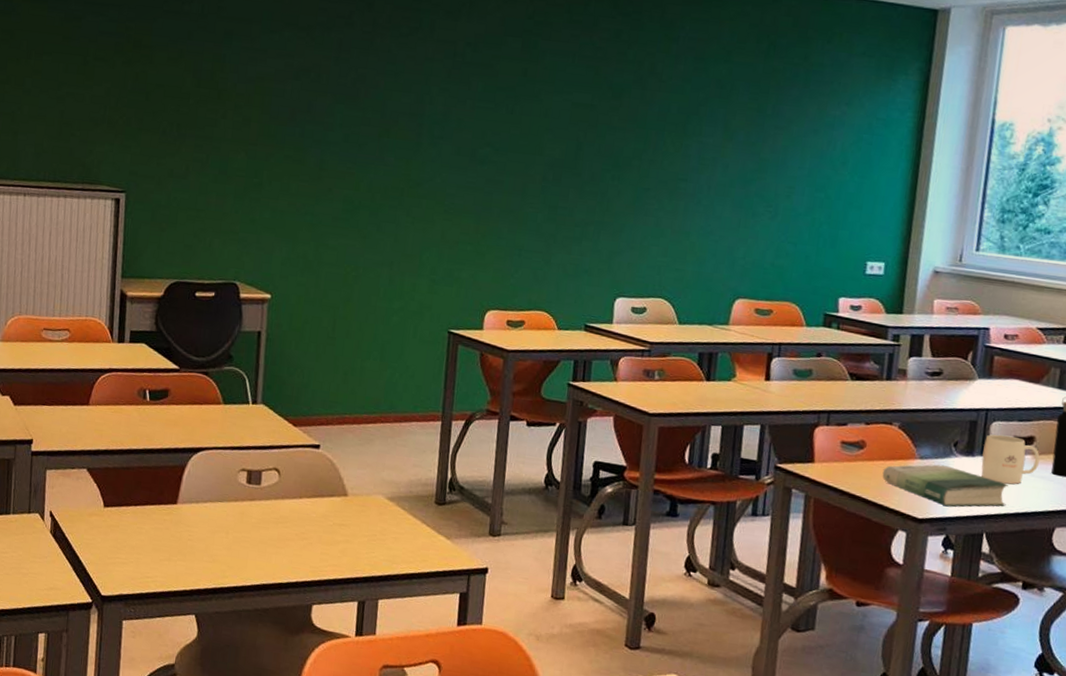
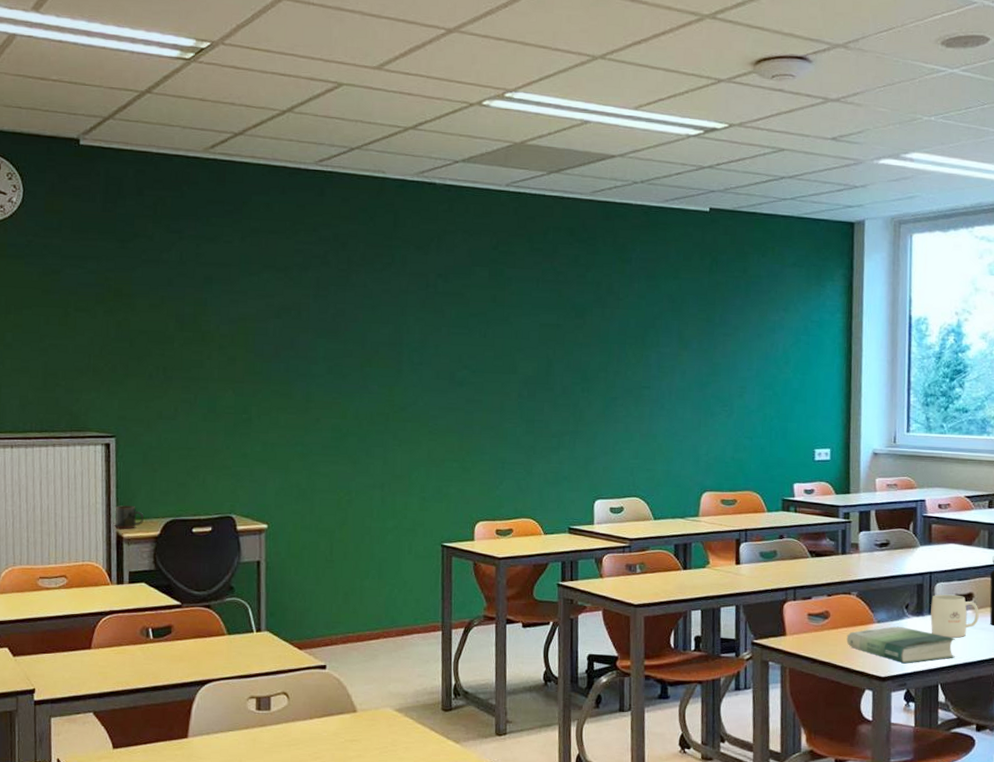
mug: none [119,263,149,288] -> present [114,505,144,529]

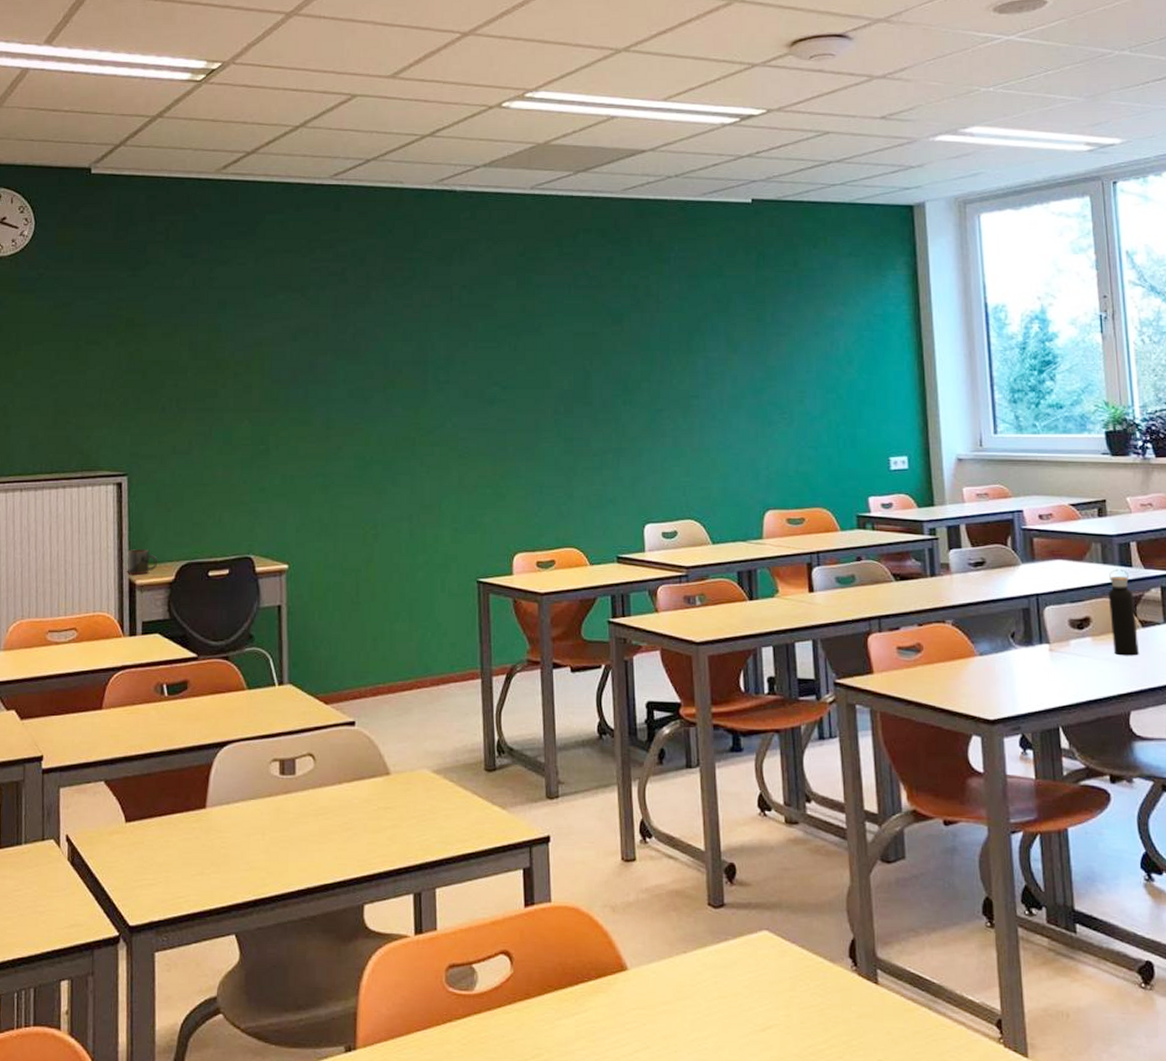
book: present [846,626,955,664] -> none [944,659,1076,703]
mug: present [930,594,979,638] -> none [1041,619,1100,671]

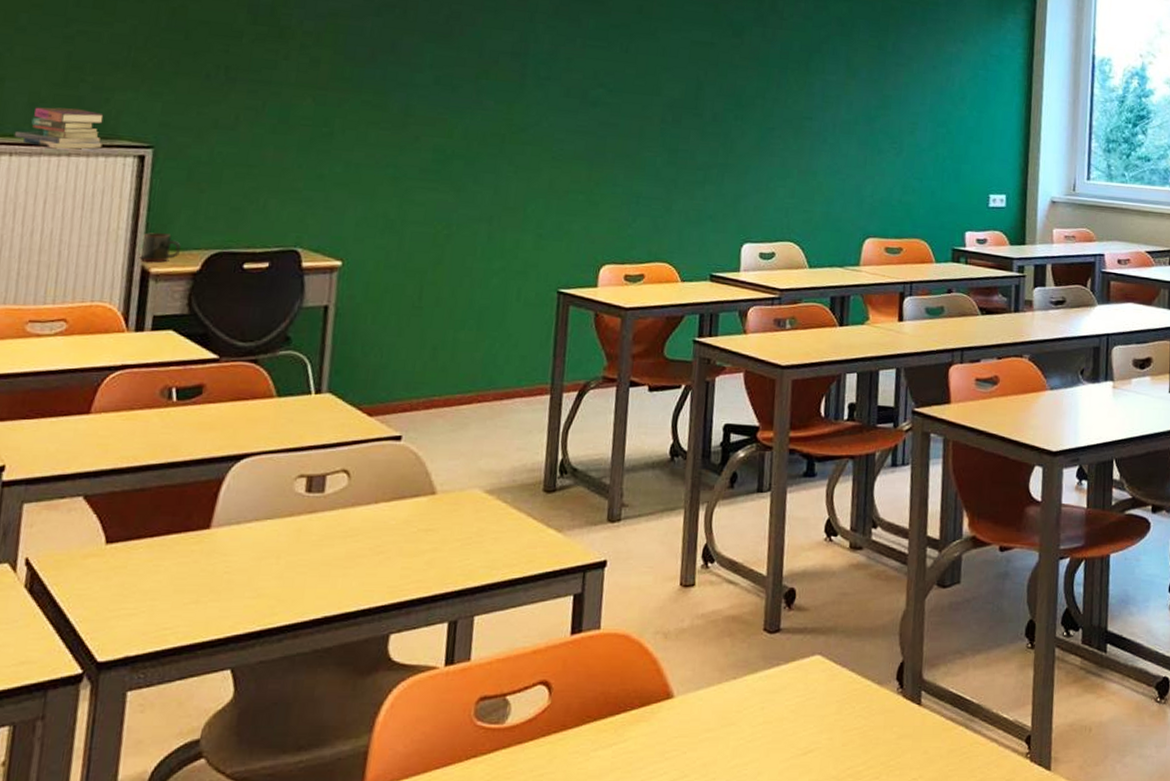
books: none [22,446,88,483] -> present [14,107,104,150]

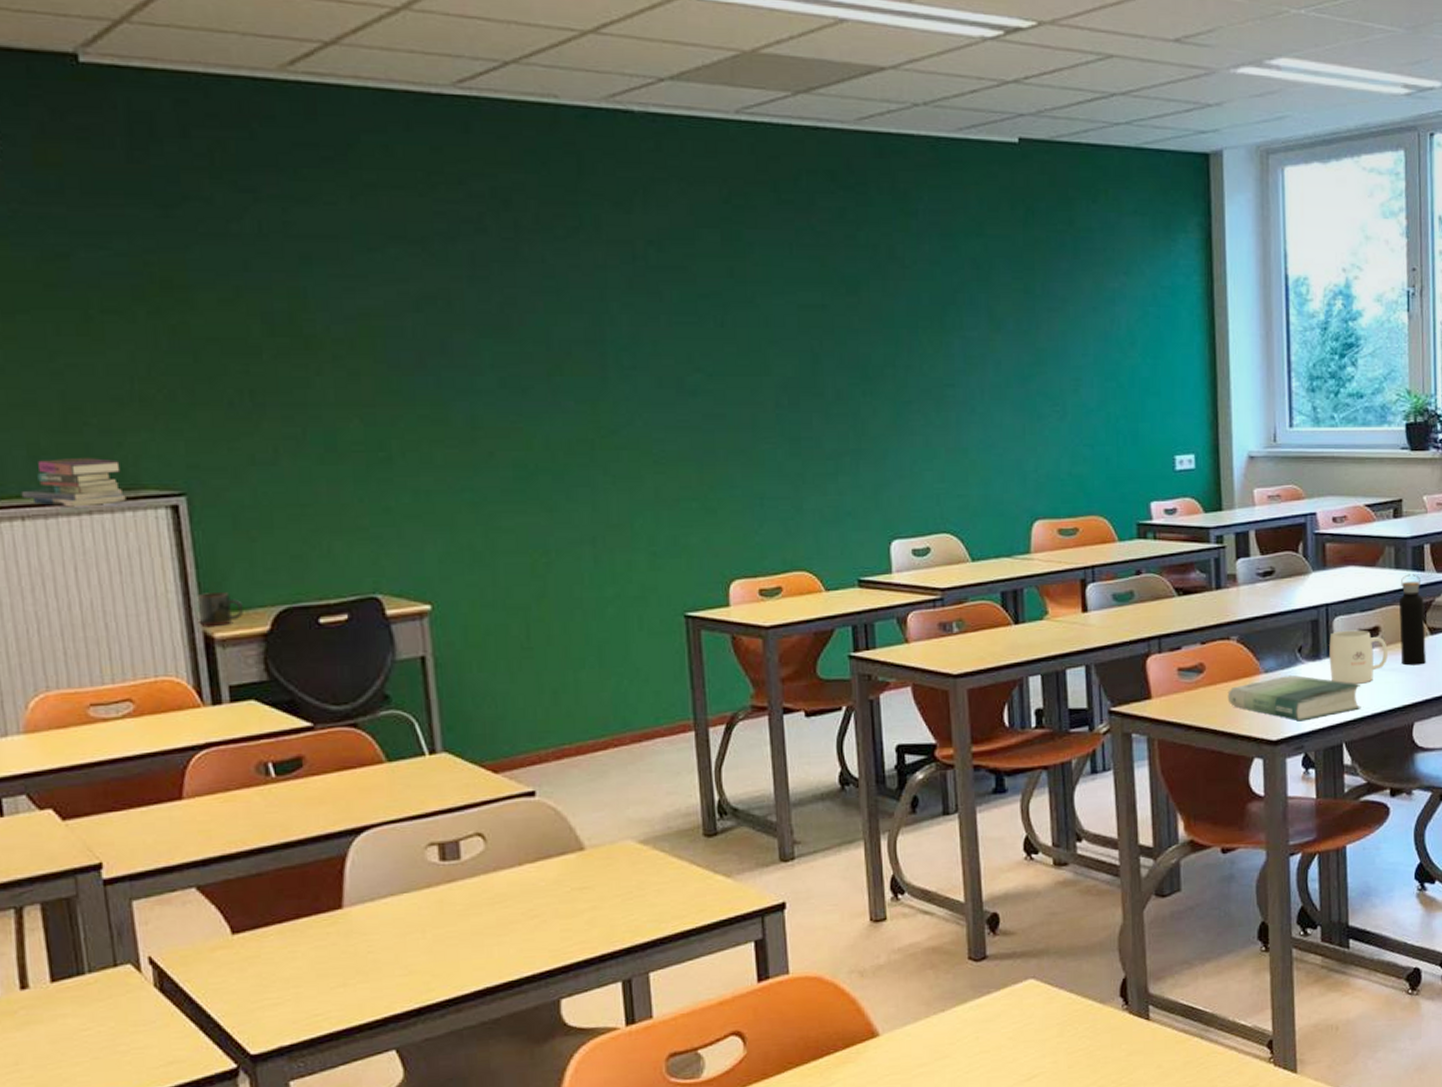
book: none [1016,394,1132,437] -> present [1227,675,1361,722]
mug: none [1106,358,1158,408] -> present [1329,630,1388,684]

